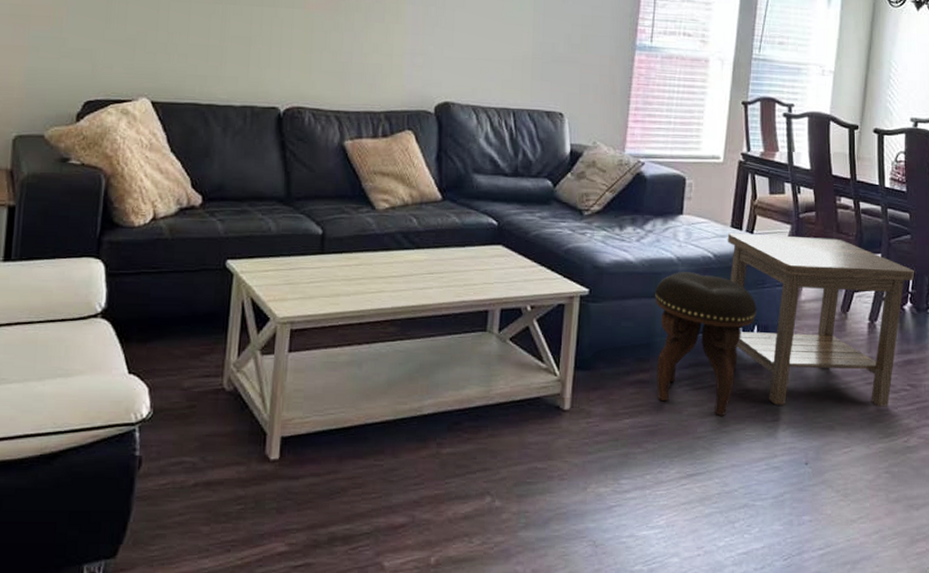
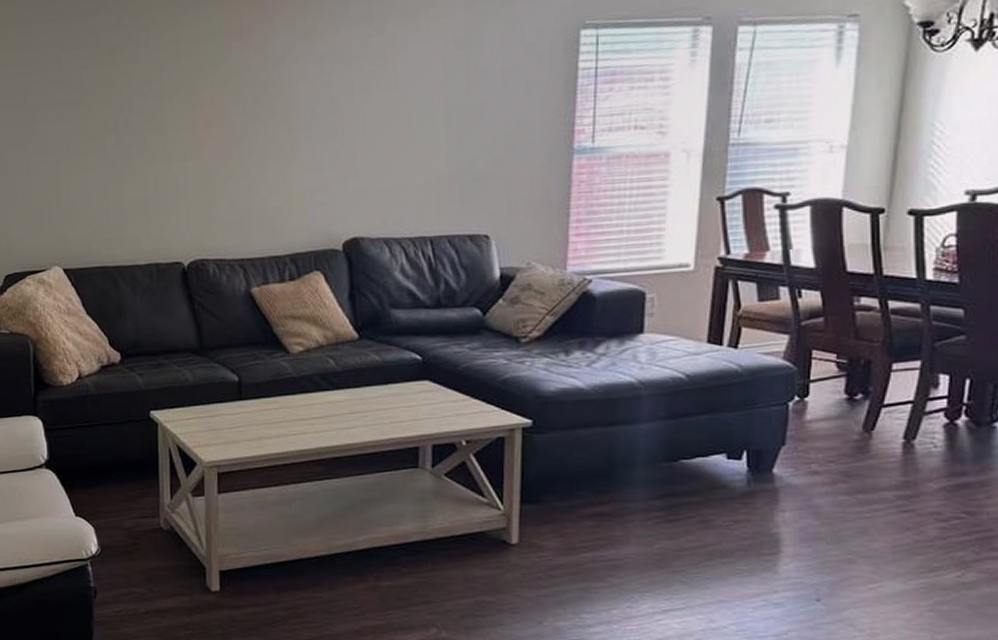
footstool: present [654,271,757,416] -> none [611,395,746,549]
side table: present [727,232,915,407] -> none [703,346,973,538]

